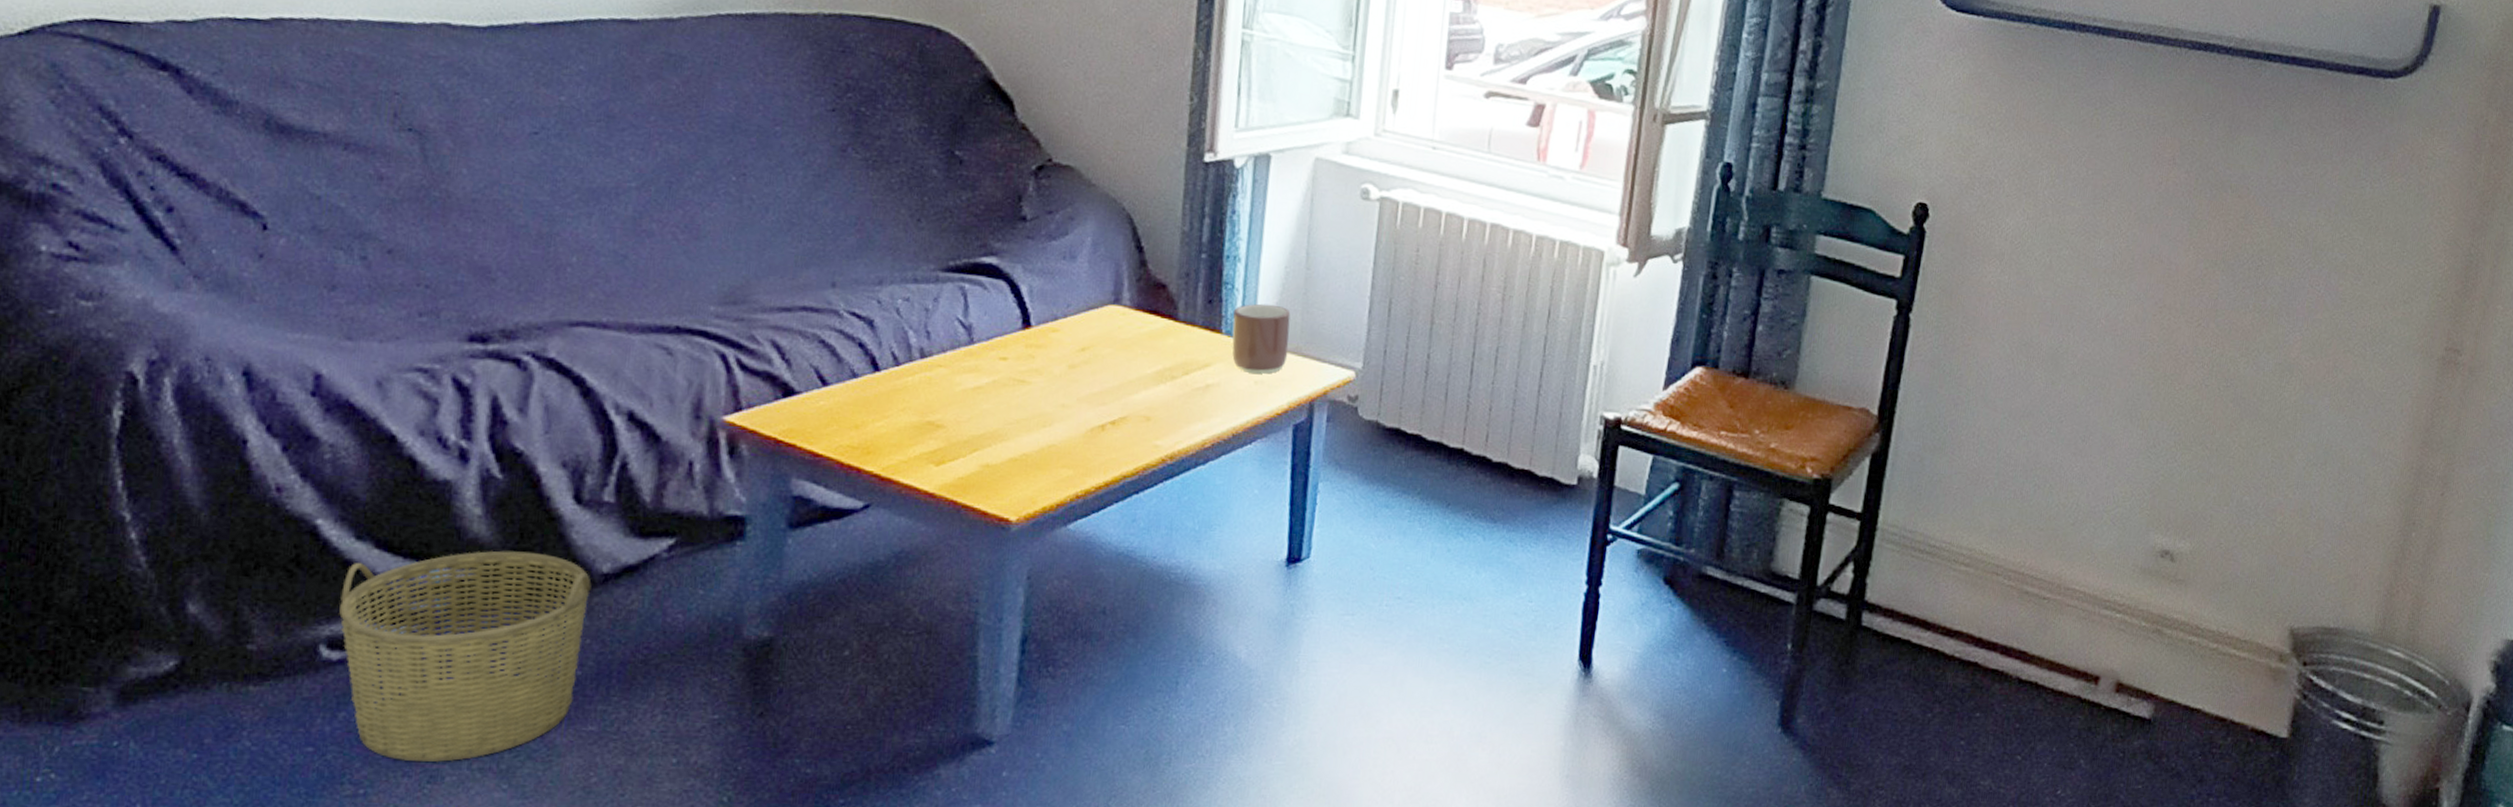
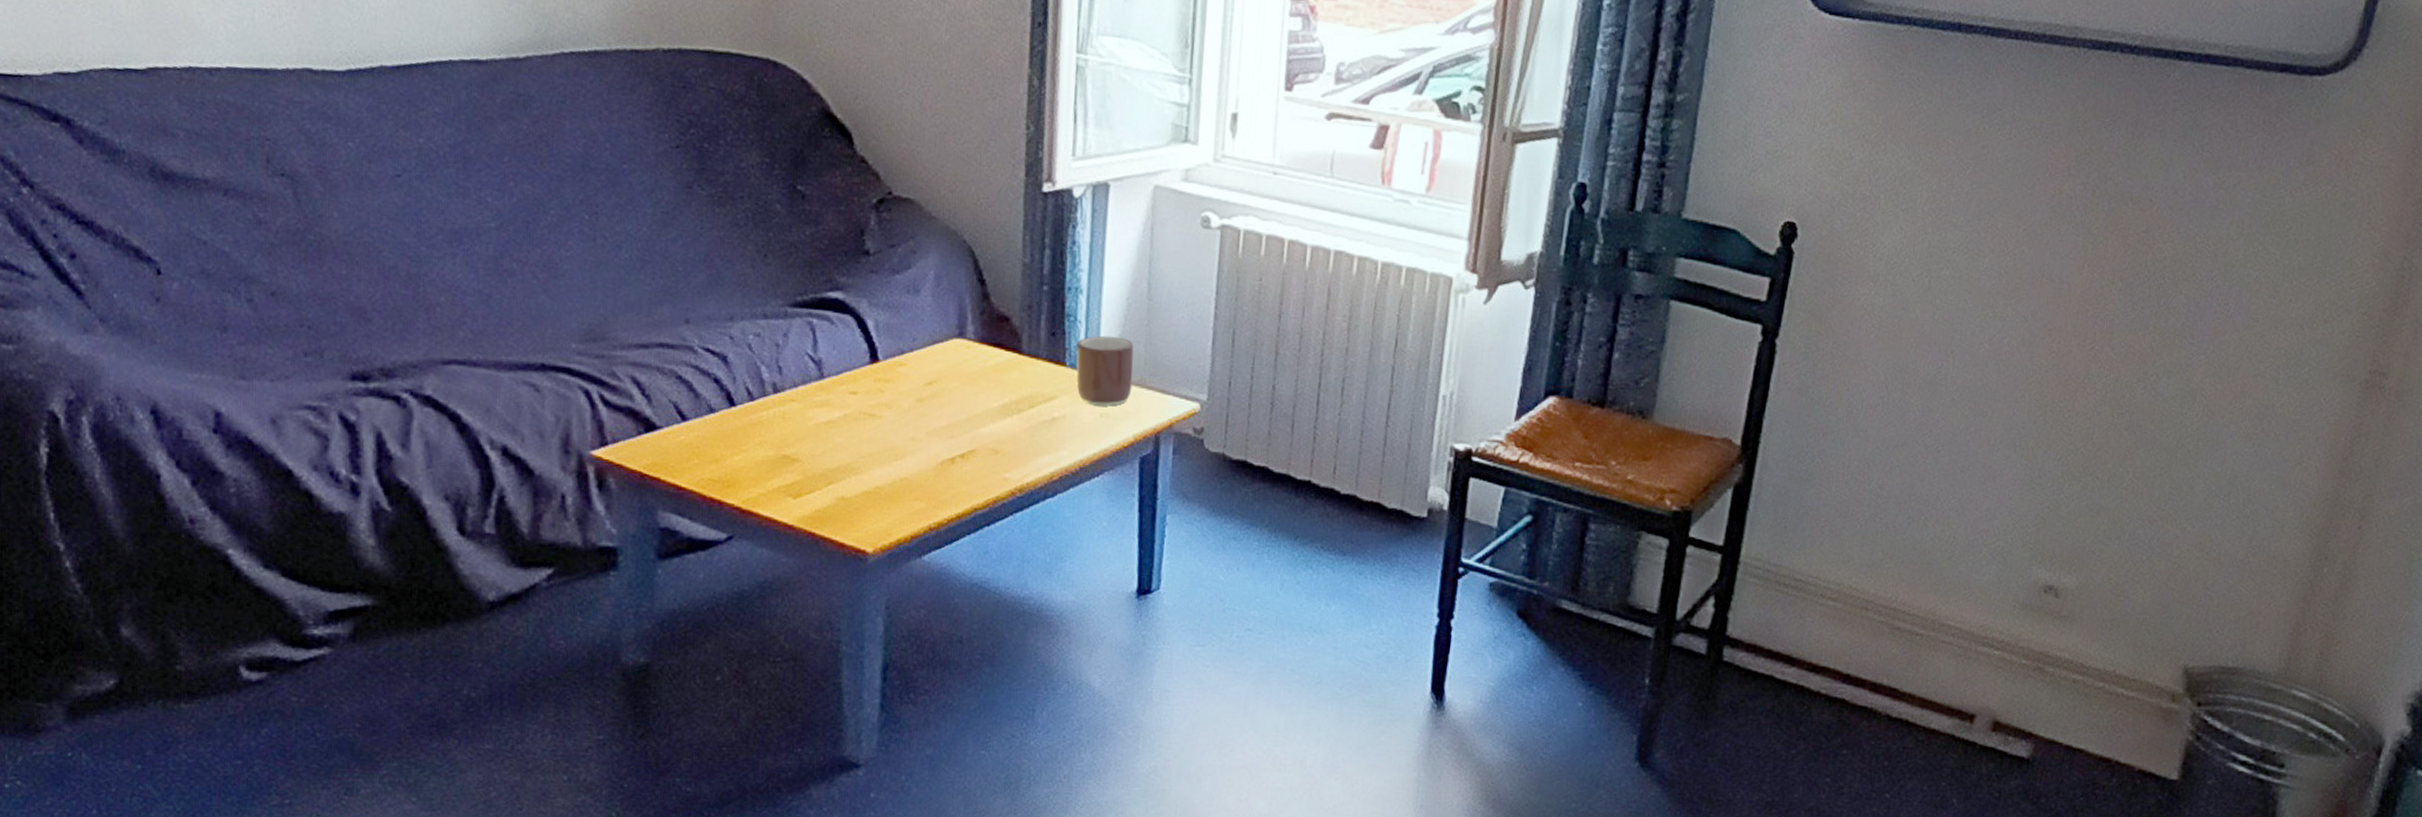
basket: present [339,550,592,763] -> none [255,579,479,776]

